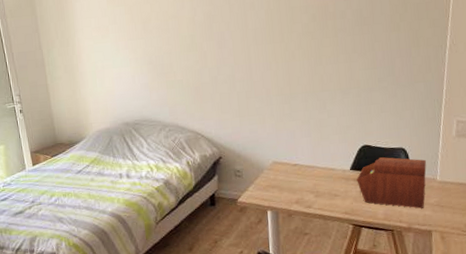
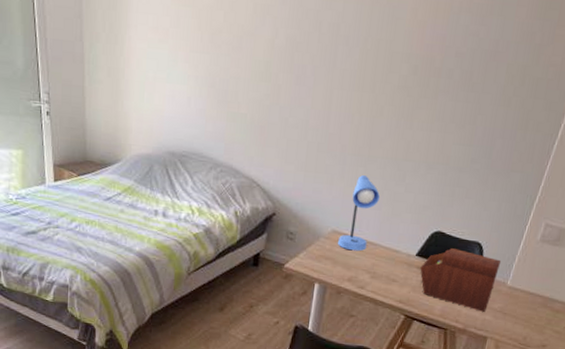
desk lamp: none [279,110,308,177] -> present [337,175,381,252]

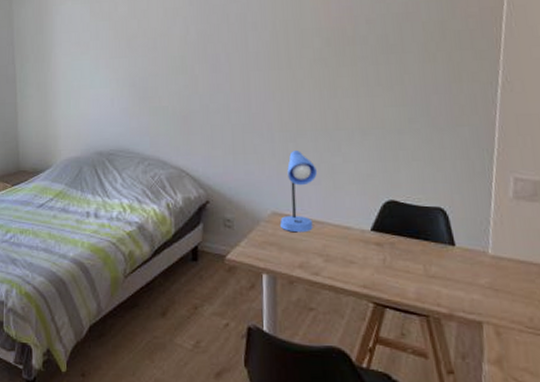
sewing box: present [420,248,502,312] -> none [379,218,474,290]

